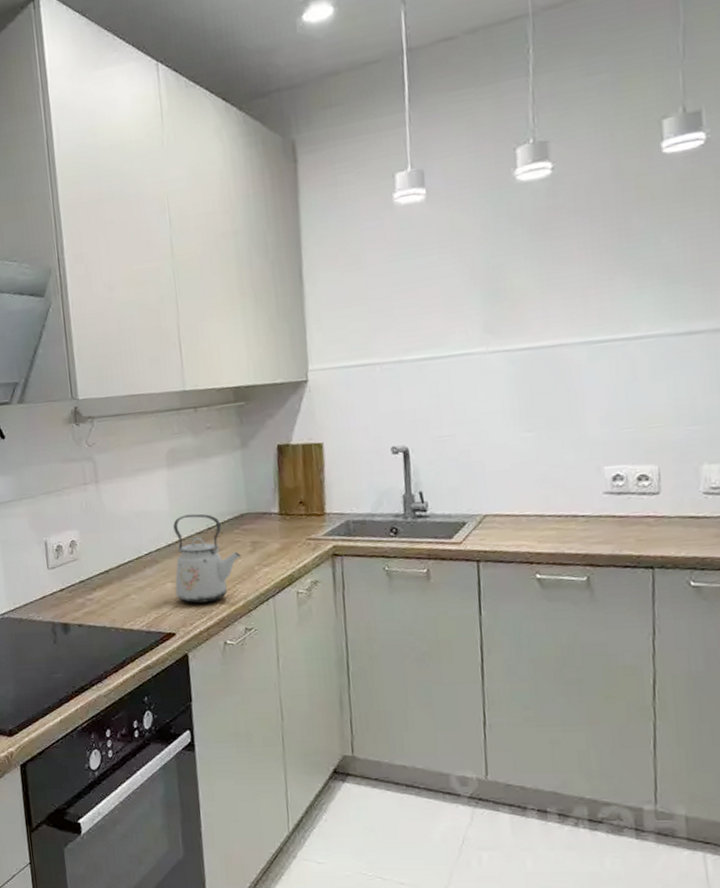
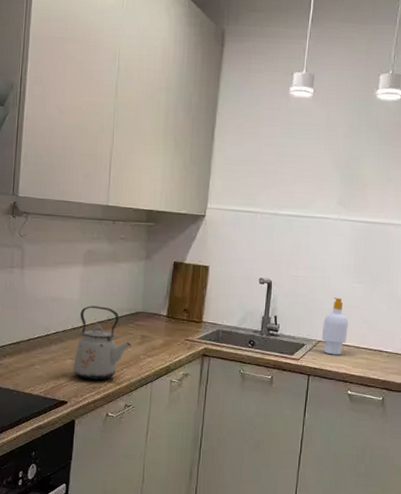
soap bottle: none [487,454,524,531] -> present [321,297,348,355]

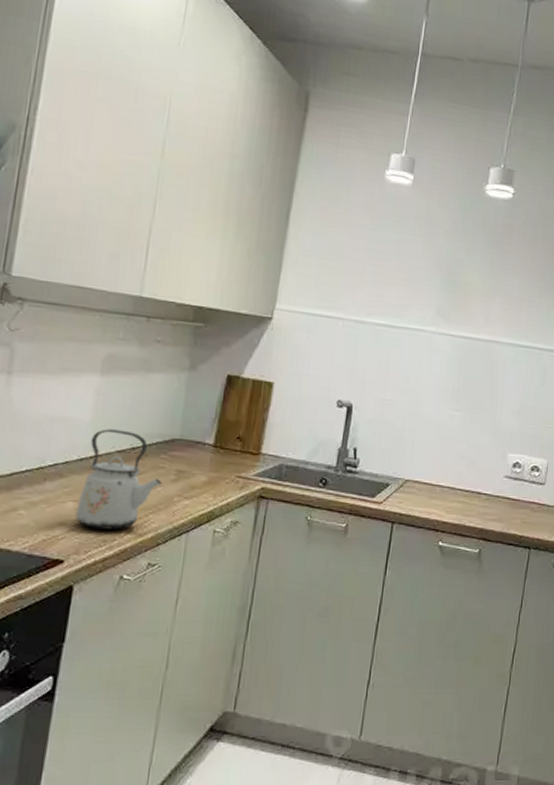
soap bottle: present [321,297,348,355] -> none [410,427,443,498]

